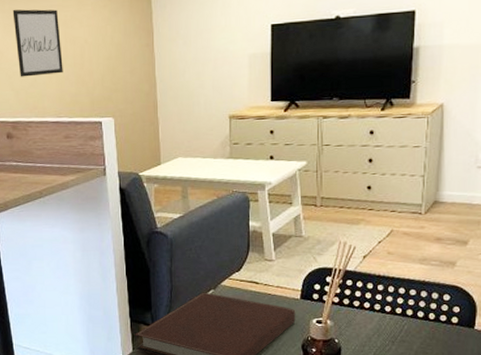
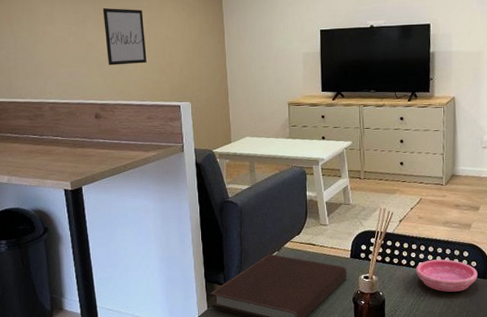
saucer: none [381,303,461,342] -> present [416,259,478,292]

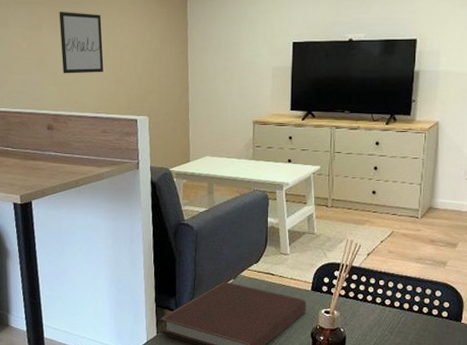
saucer: present [416,259,478,292] -> none [382,298,450,333]

